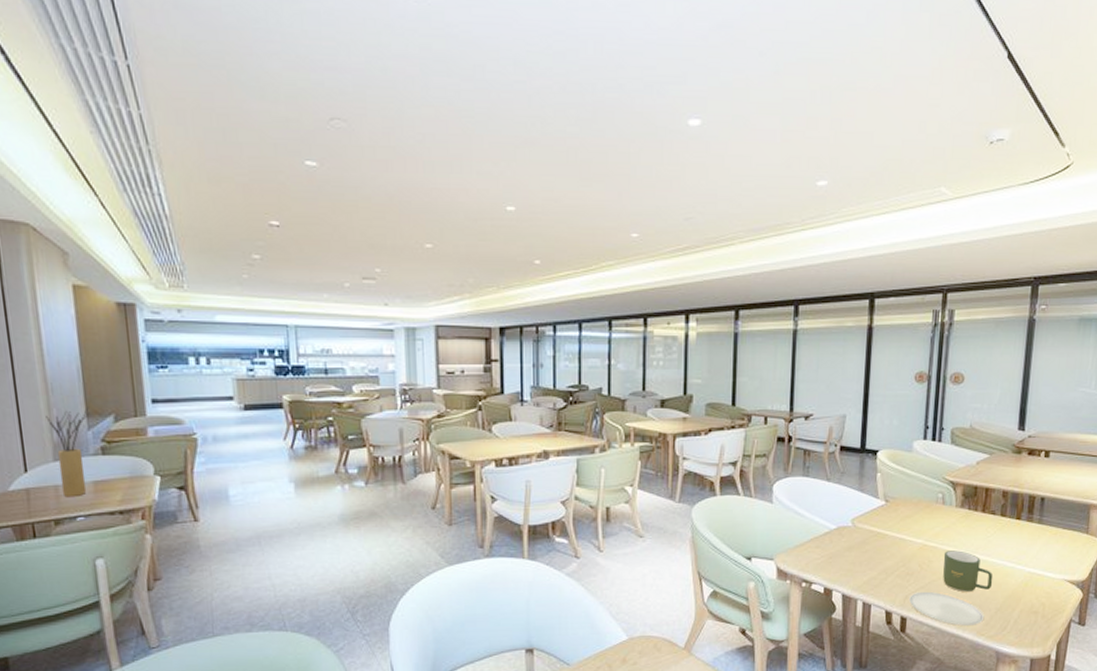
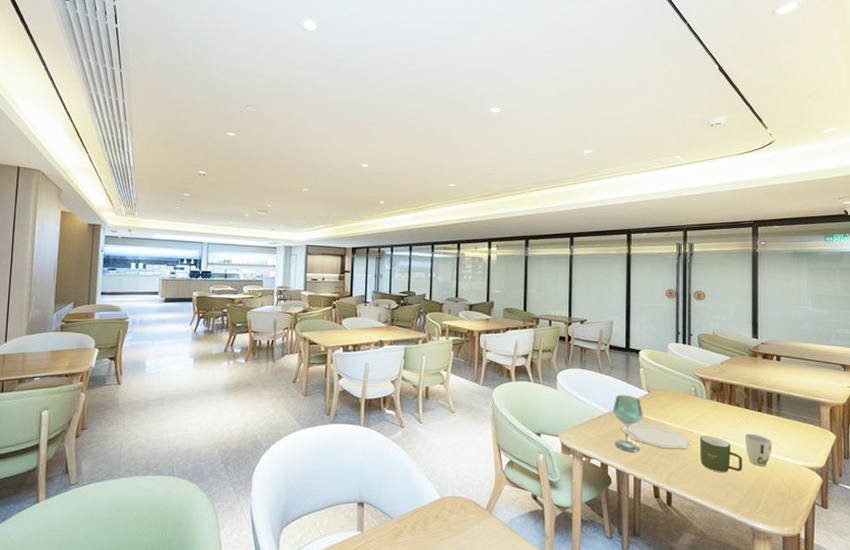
vase: present [46,406,90,498] -> none [27,296,58,363]
wine glass: none [840,506,879,574] -> present [612,394,644,453]
plate: none [850,538,933,568] -> present [621,422,690,449]
plate: present [909,591,985,626] -> none [673,470,739,503]
cup: none [997,545,1030,582] -> present [744,433,772,466]

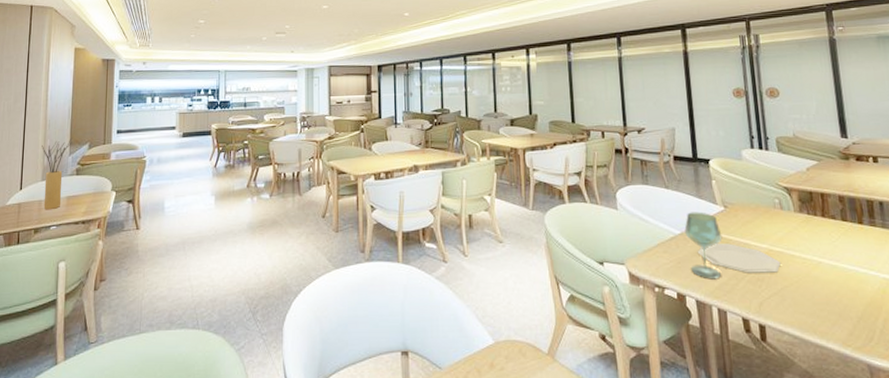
vase: none [27,296,58,363] -> present [42,137,73,210]
mug: present [699,436,743,473] -> none [791,255,849,300]
cup: present [744,433,772,466] -> none [845,250,881,289]

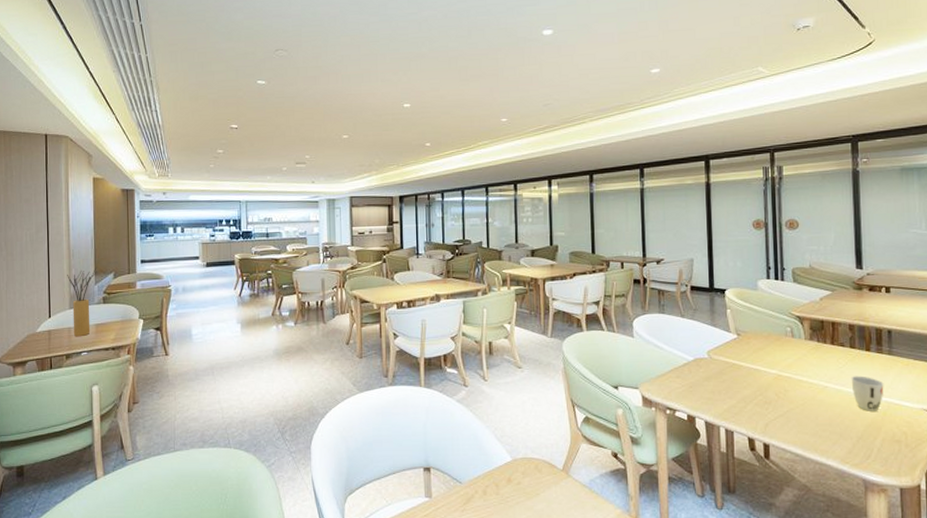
wine glass: present [684,212,723,280] -> none [697,339,734,403]
plate: present [697,243,781,273] -> none [708,369,788,397]
cup: none [845,250,881,289] -> present [851,376,884,411]

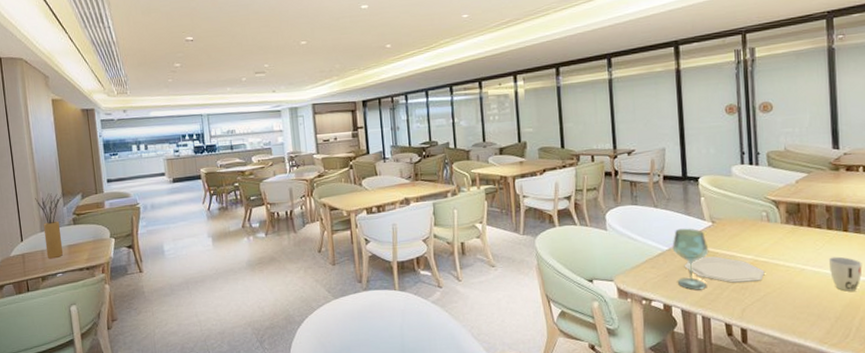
wine glass: none [697,339,734,403] -> present [672,228,709,290]
plate: none [708,369,788,397] -> present [684,256,765,283]

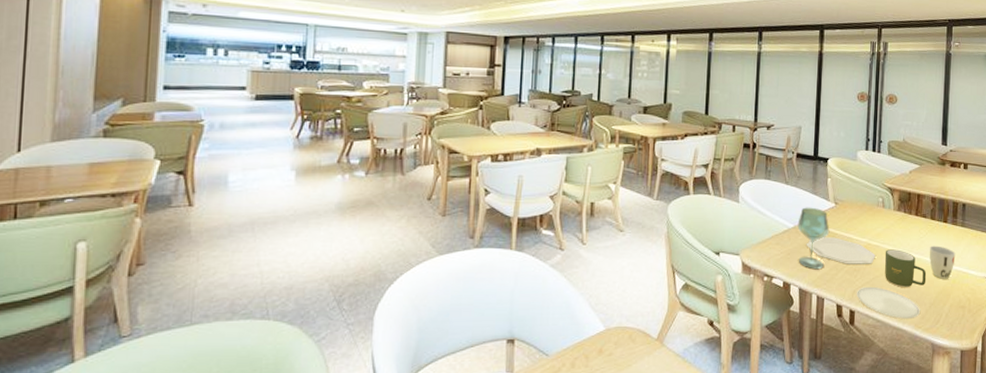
vase: present [35,189,65,259] -> none [51,90,98,179]
plate: none [747,303,825,335] -> present [857,286,921,319]
mug: none [775,263,829,303] -> present [884,249,927,288]

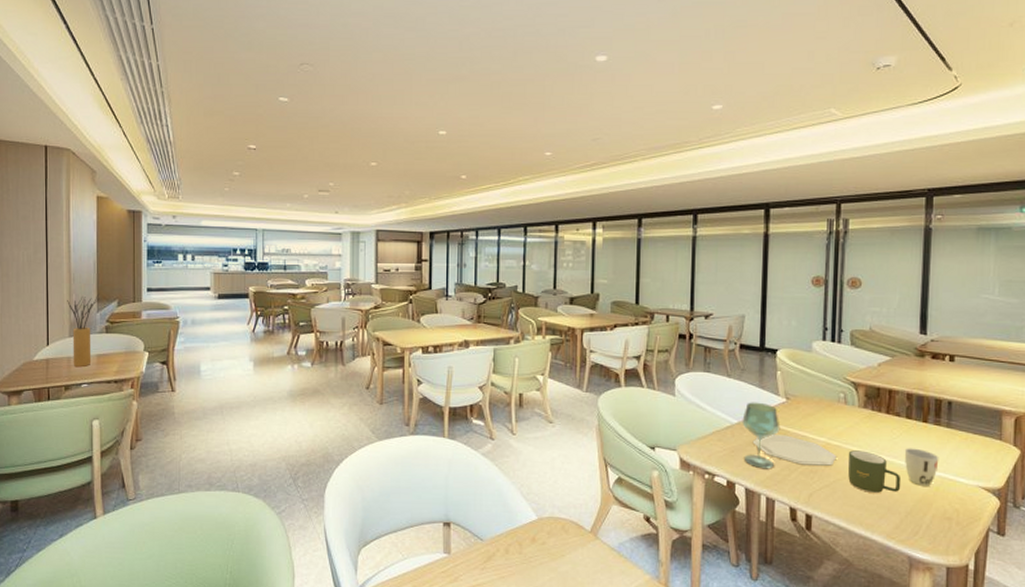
vase: none [51,90,98,179] -> present [67,293,100,368]
plate: present [857,286,921,319] -> none [814,490,894,528]

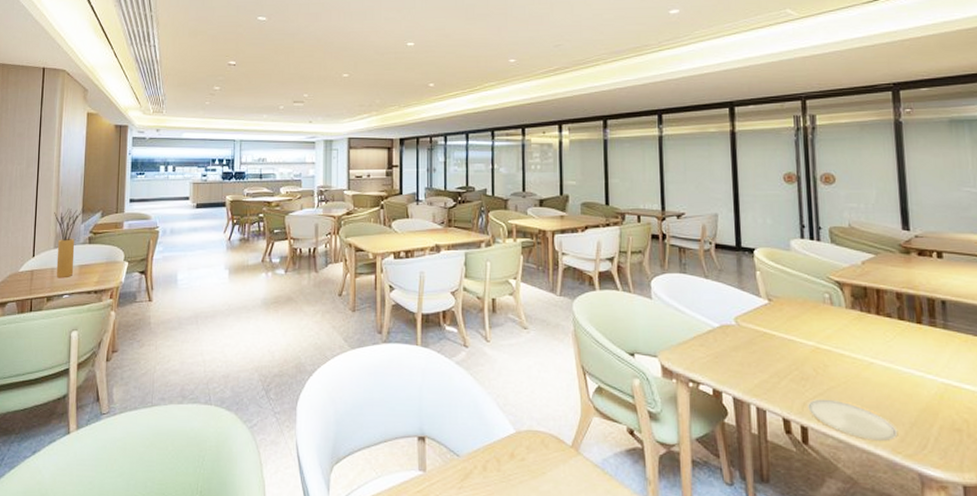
wine glass: present [742,402,781,469] -> none [723,304,765,377]
plate: present [752,435,837,466] -> none [736,339,828,372]
plate: none [814,490,894,528] -> present [808,399,898,441]
mug: present [847,450,902,494] -> none [840,355,902,403]
cup: present [904,448,939,486] -> none [900,351,940,394]

